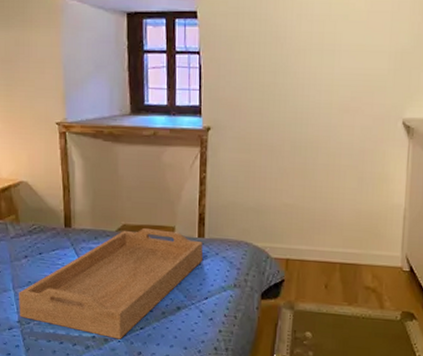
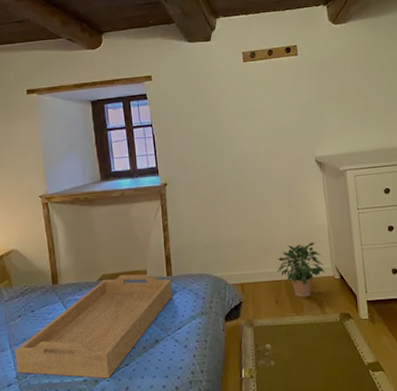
potted plant: none [332,222,392,287] -> present [277,242,325,297]

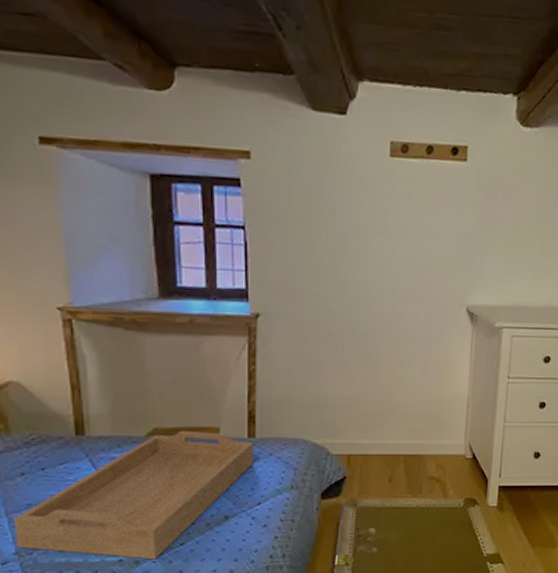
potted plant: present [277,242,325,297] -> none [396,412,456,477]

